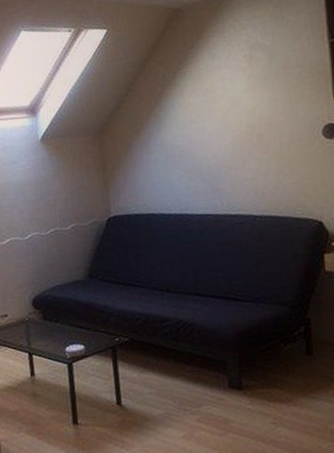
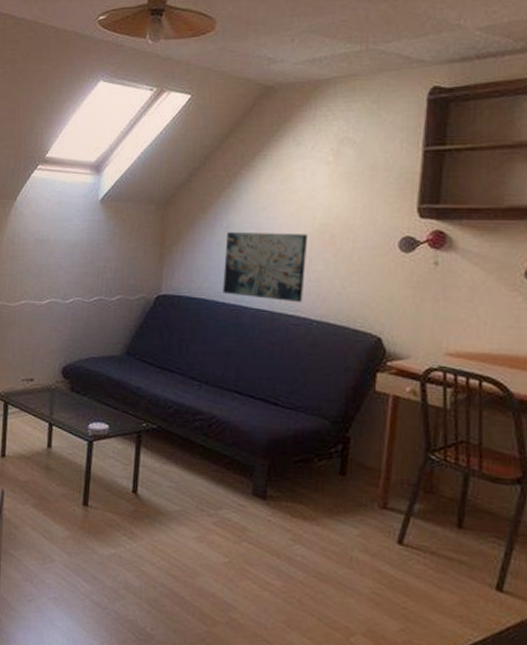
wall art: none [162,137,243,206] -> present [223,232,307,302]

